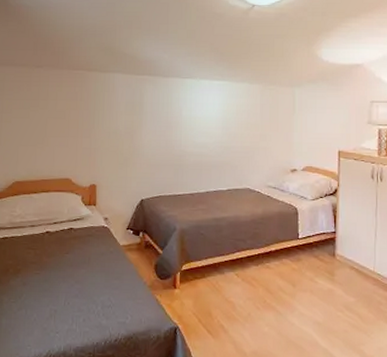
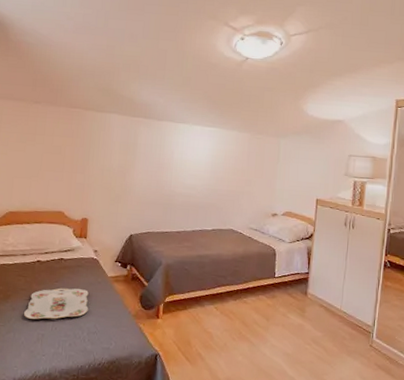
serving tray: none [35,259,101,294] -> present [24,288,89,320]

